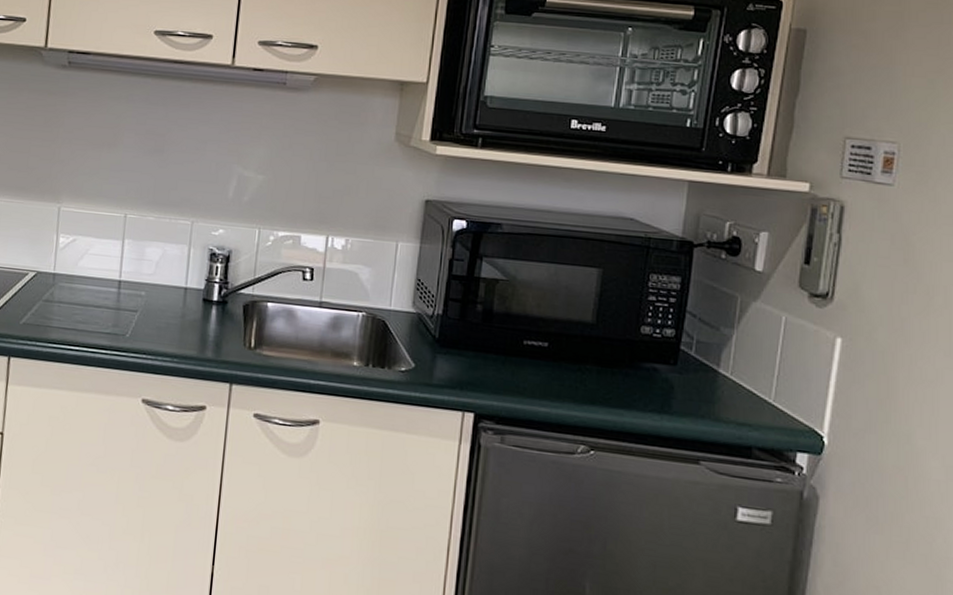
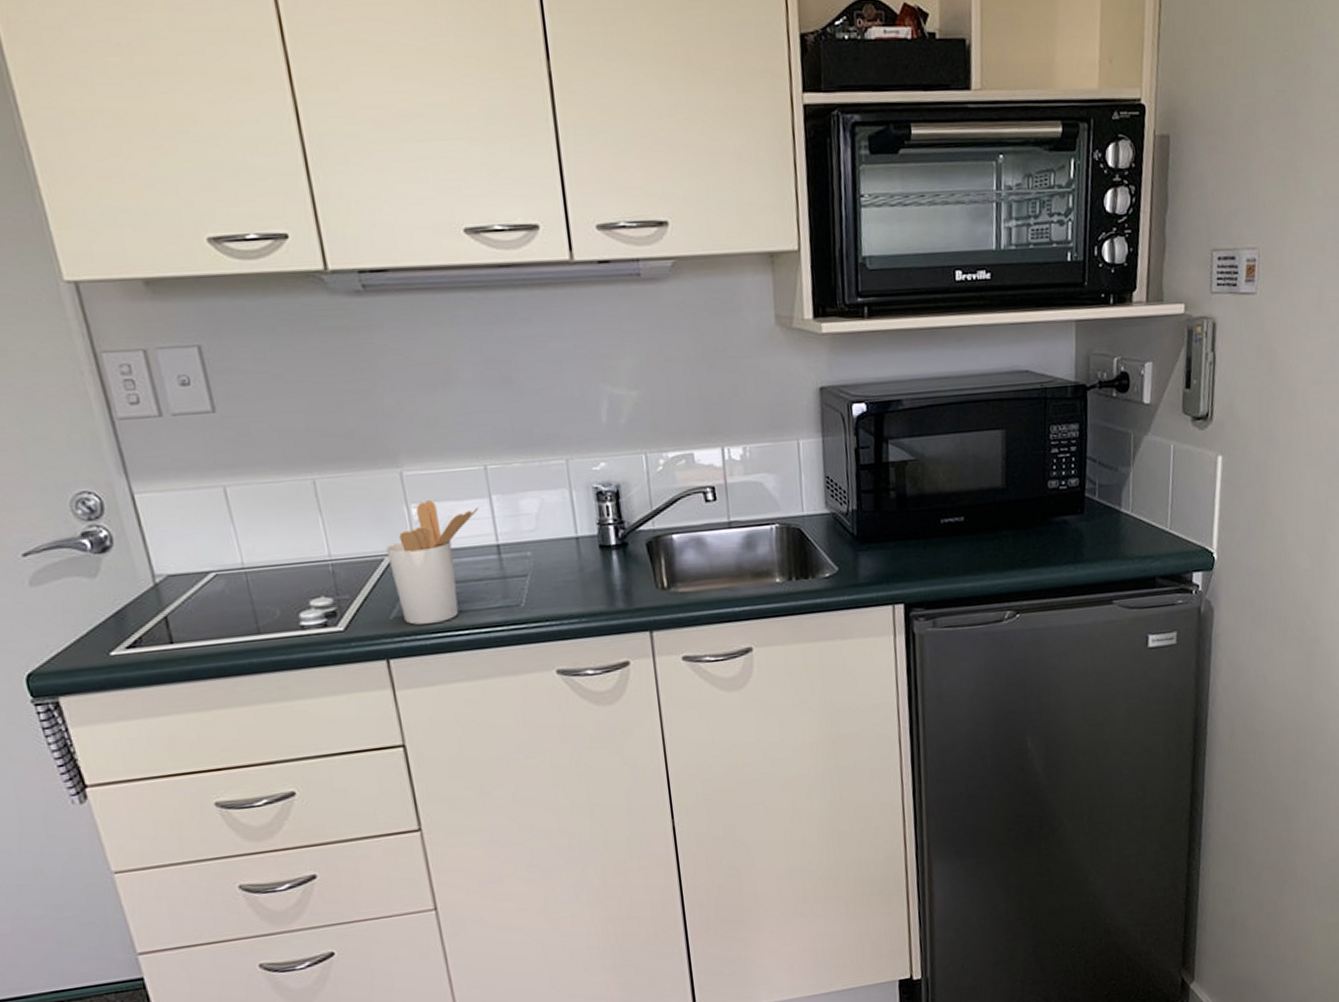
utensil holder: none [30,233,113,336] -> present [386,500,479,625]

